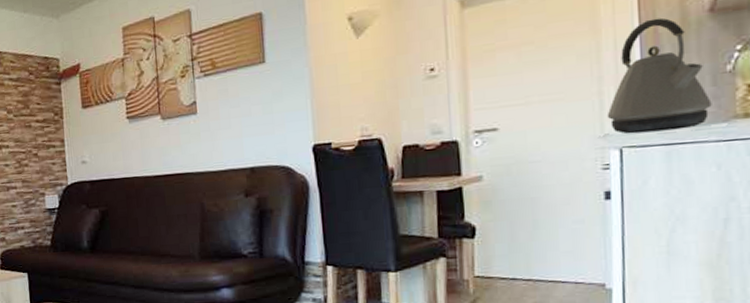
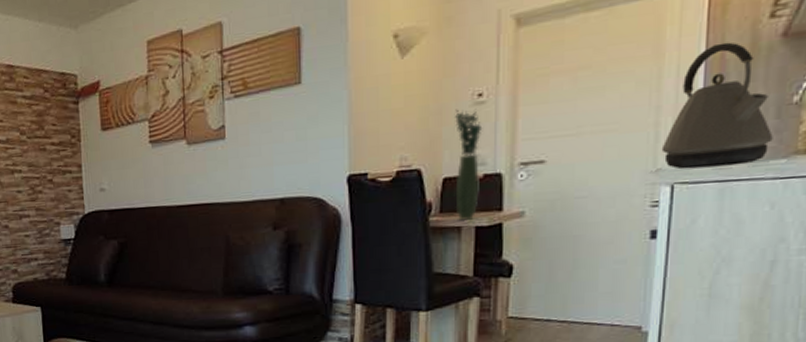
vase: none [409,82,438,186] -> present [454,108,483,221]

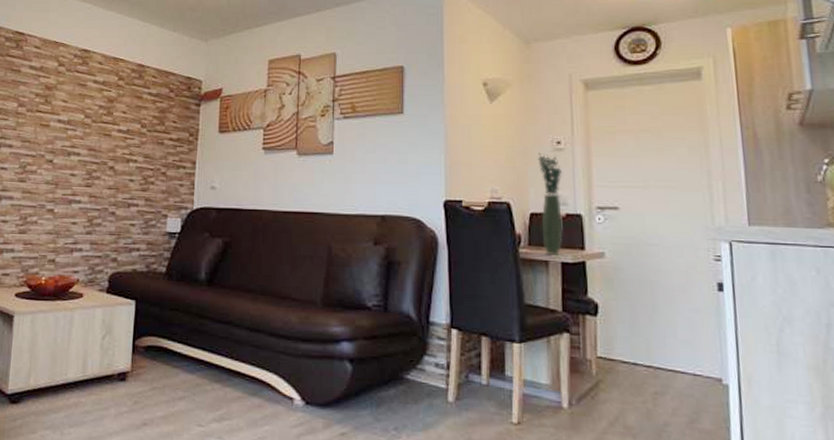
kettle: present [661,42,773,170] -> none [716,124,808,231]

